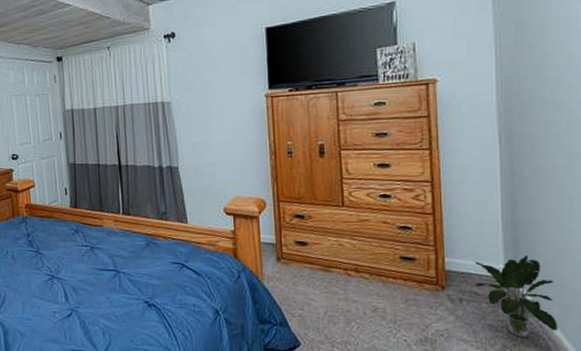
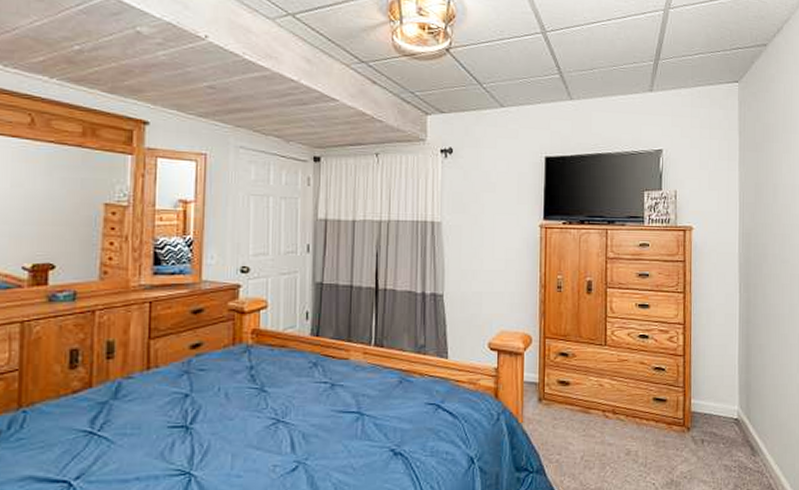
potted plant: present [473,255,558,337] -> none [713,397,777,476]

